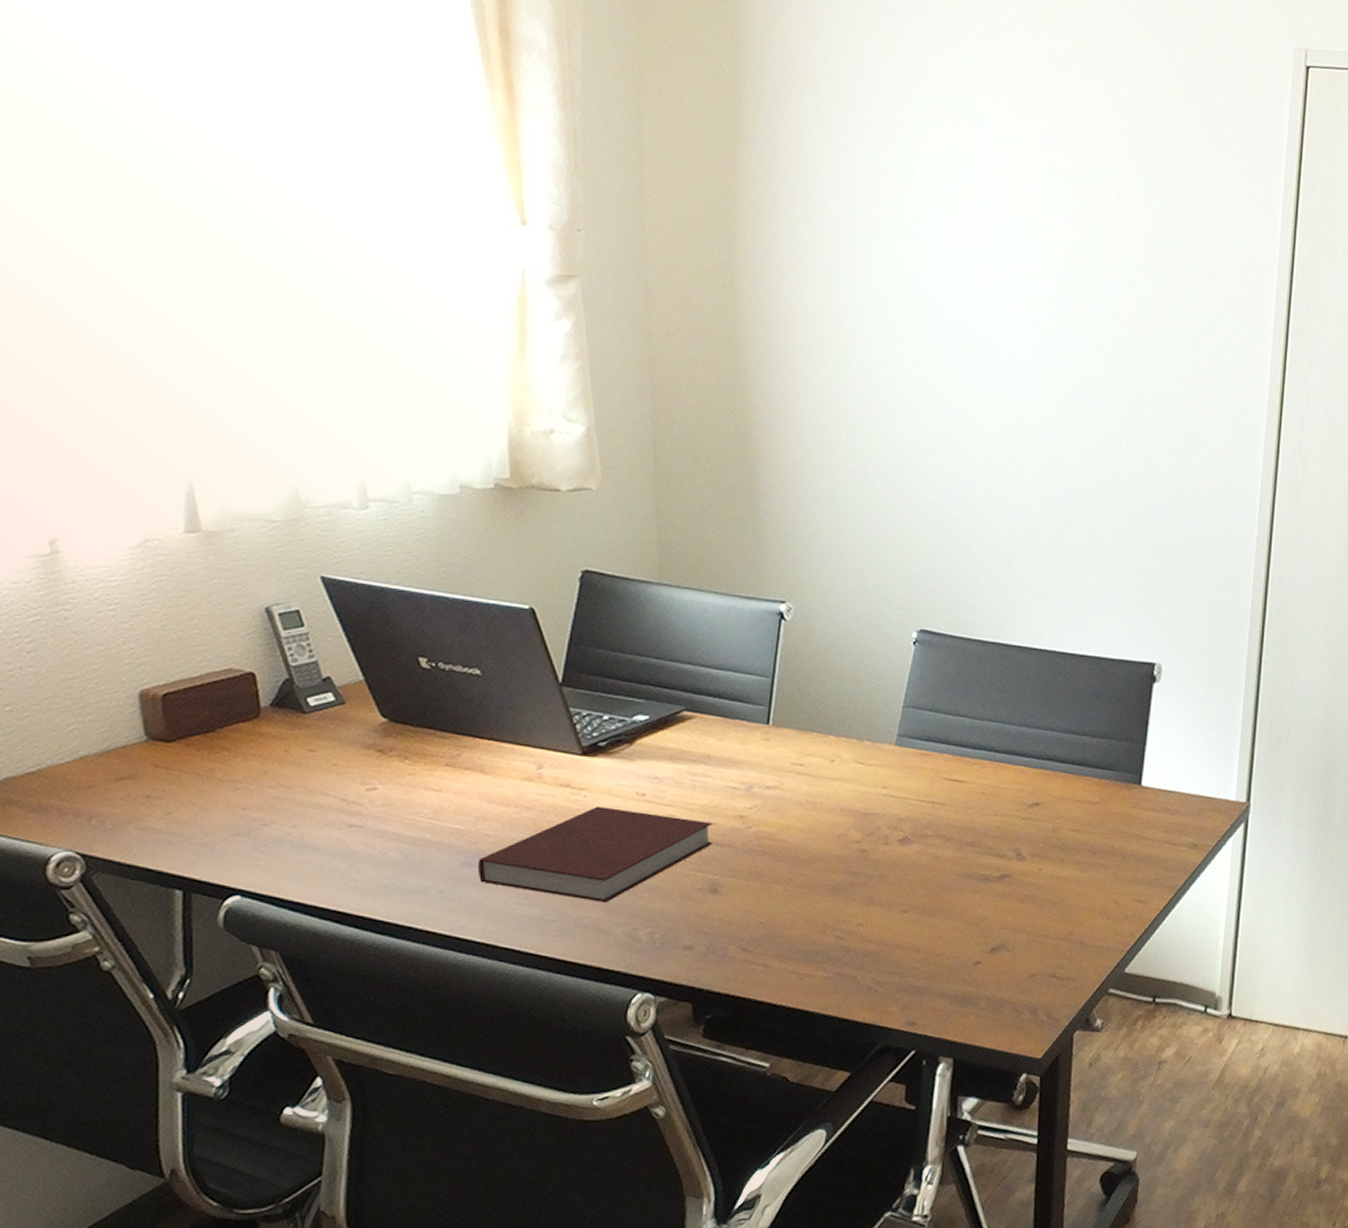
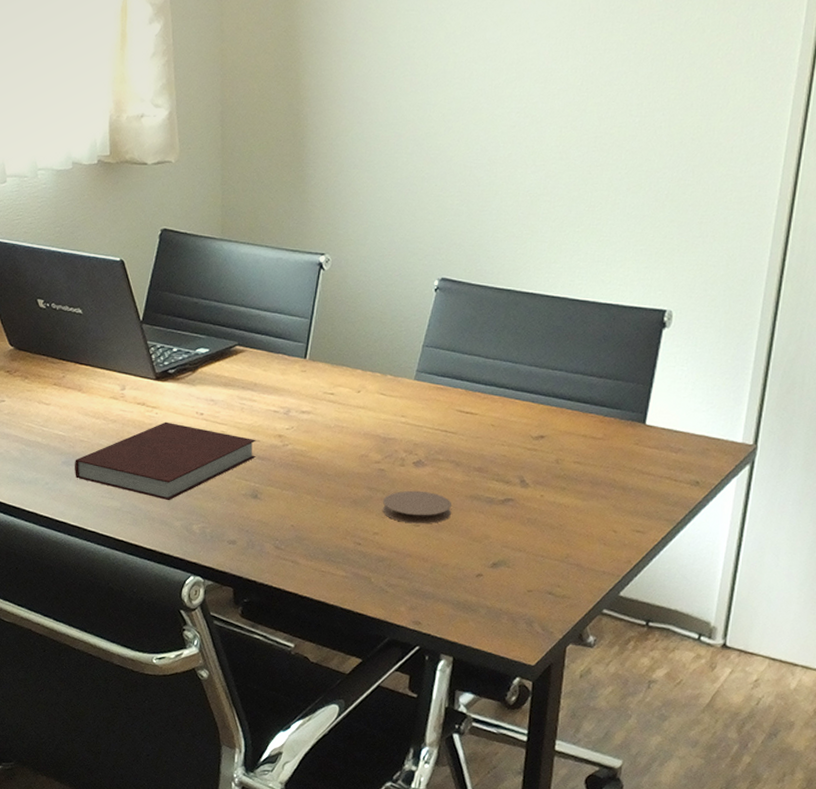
coaster: none [867,871,944,910] -> present [383,490,452,524]

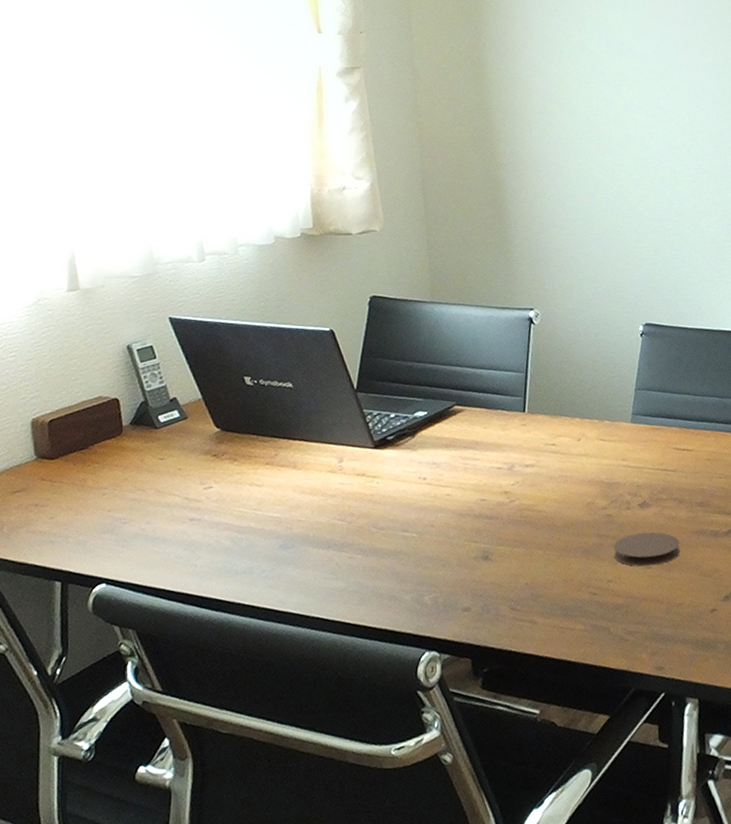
notebook: present [75,421,256,501] -> none [293,490,483,574]

